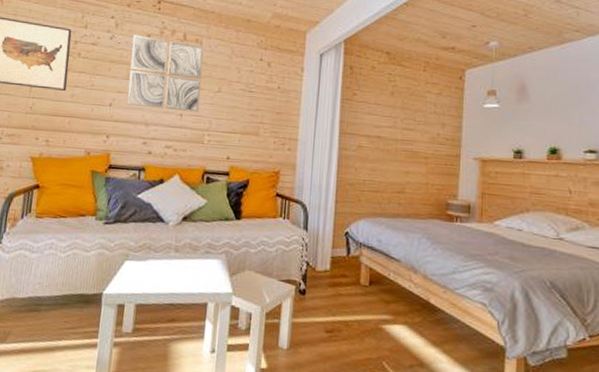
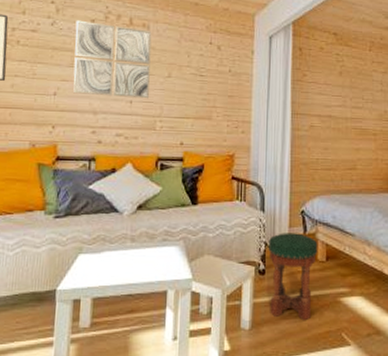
stool: none [309,253,362,346] -> present [268,233,318,321]

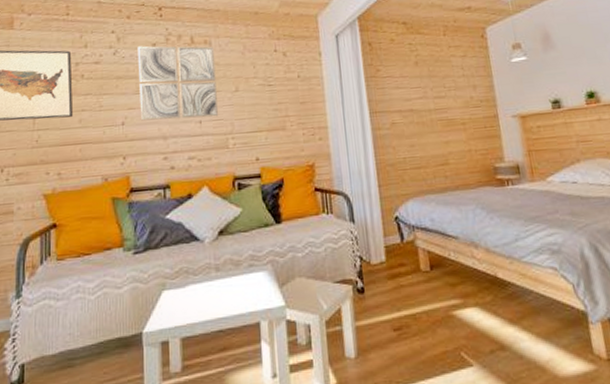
stool: present [268,233,318,321] -> none [363,242,422,342]

